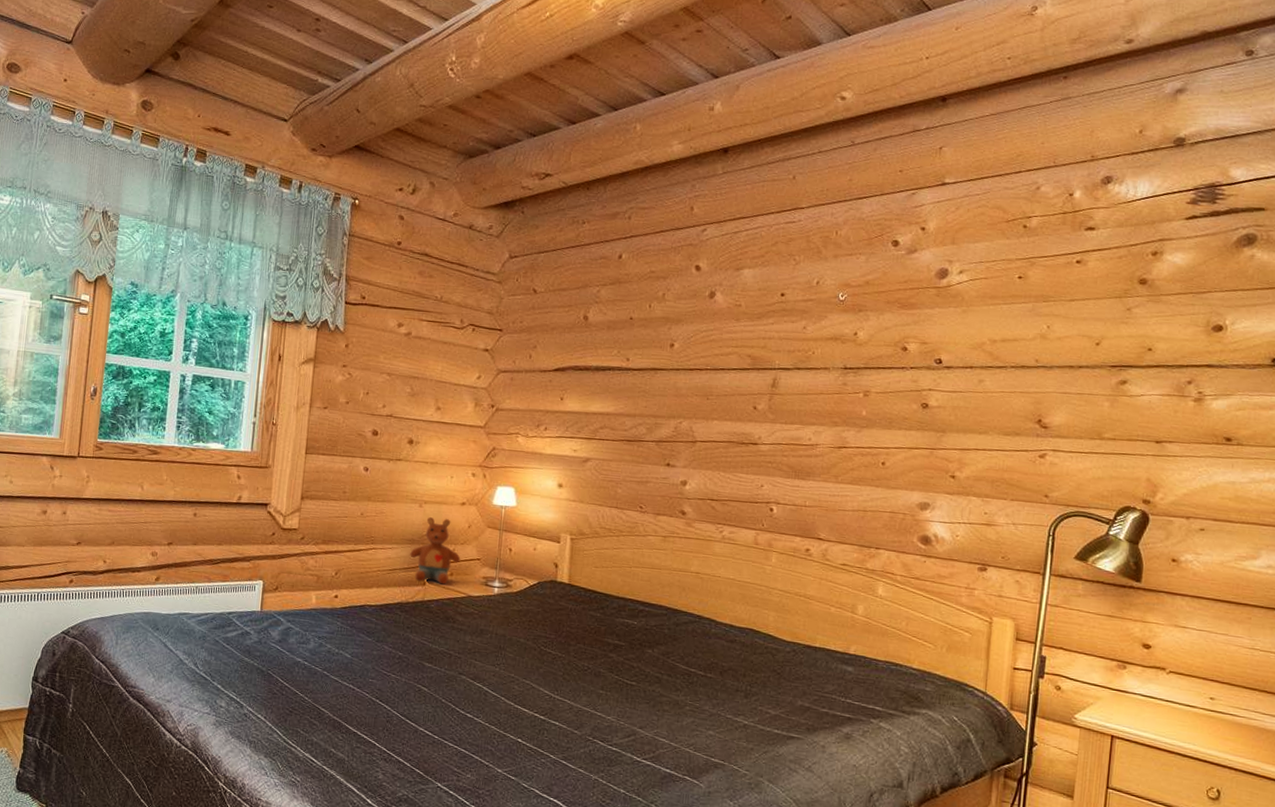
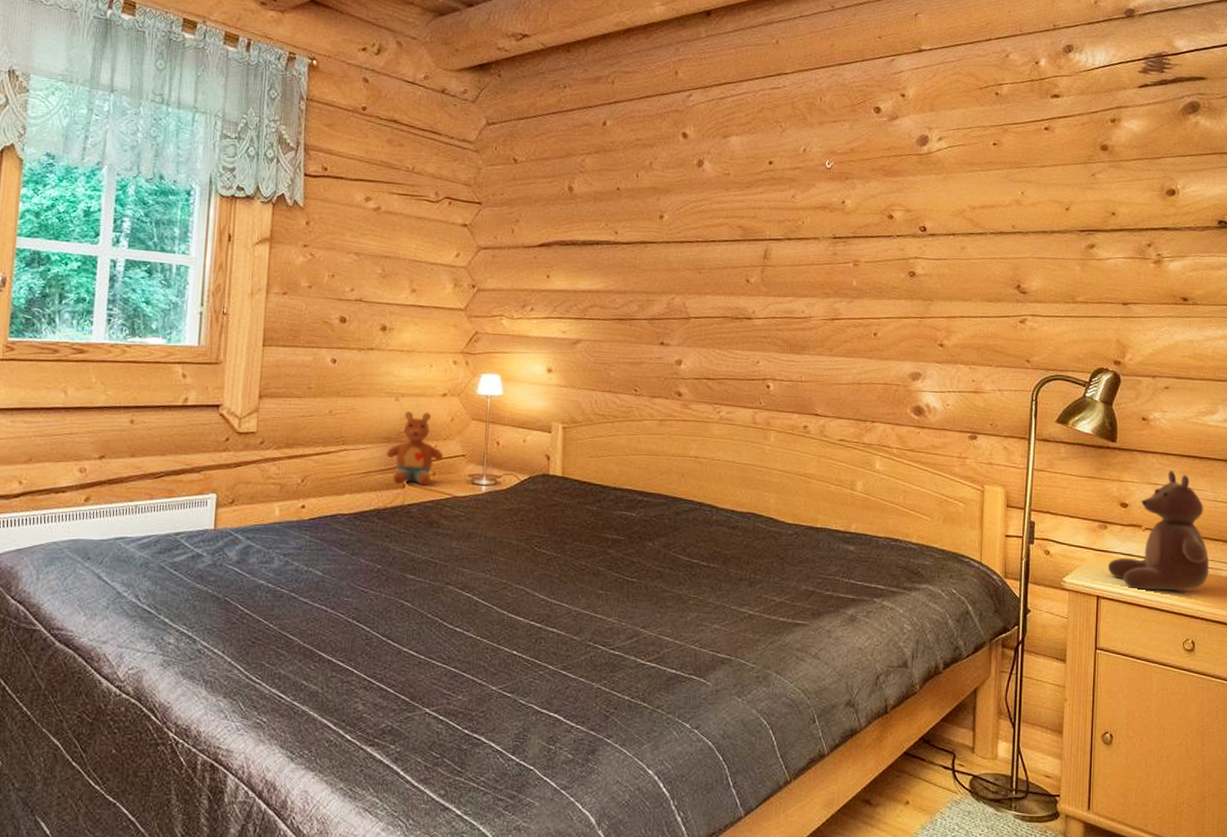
teddy bear: none [1124,614,1242,739] -> present [1107,471,1210,591]

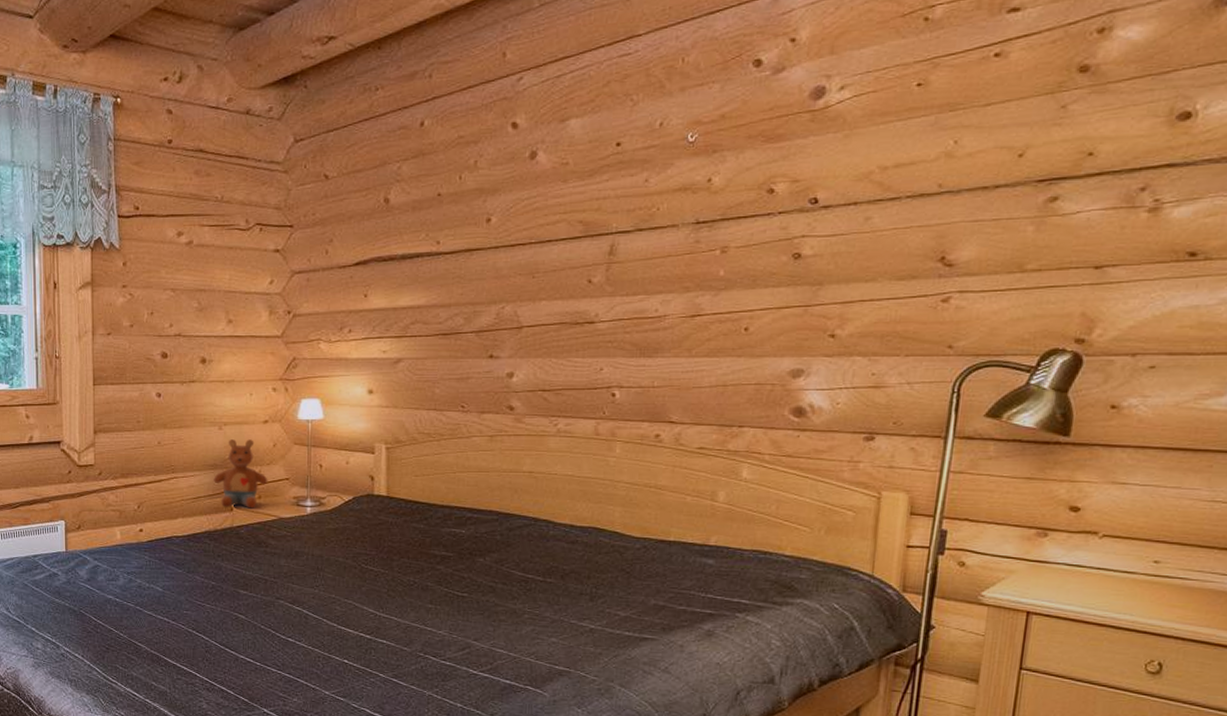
teddy bear: present [1107,471,1210,591] -> none [1044,467,1195,607]

